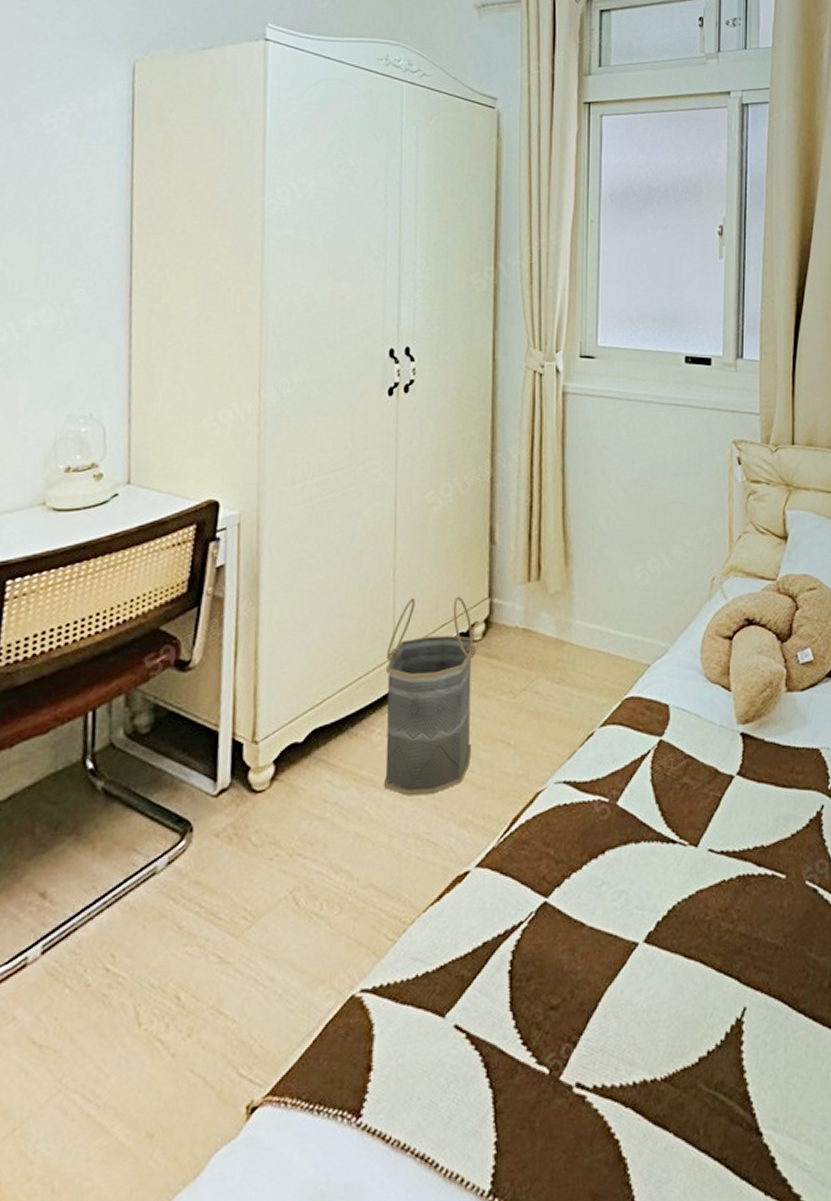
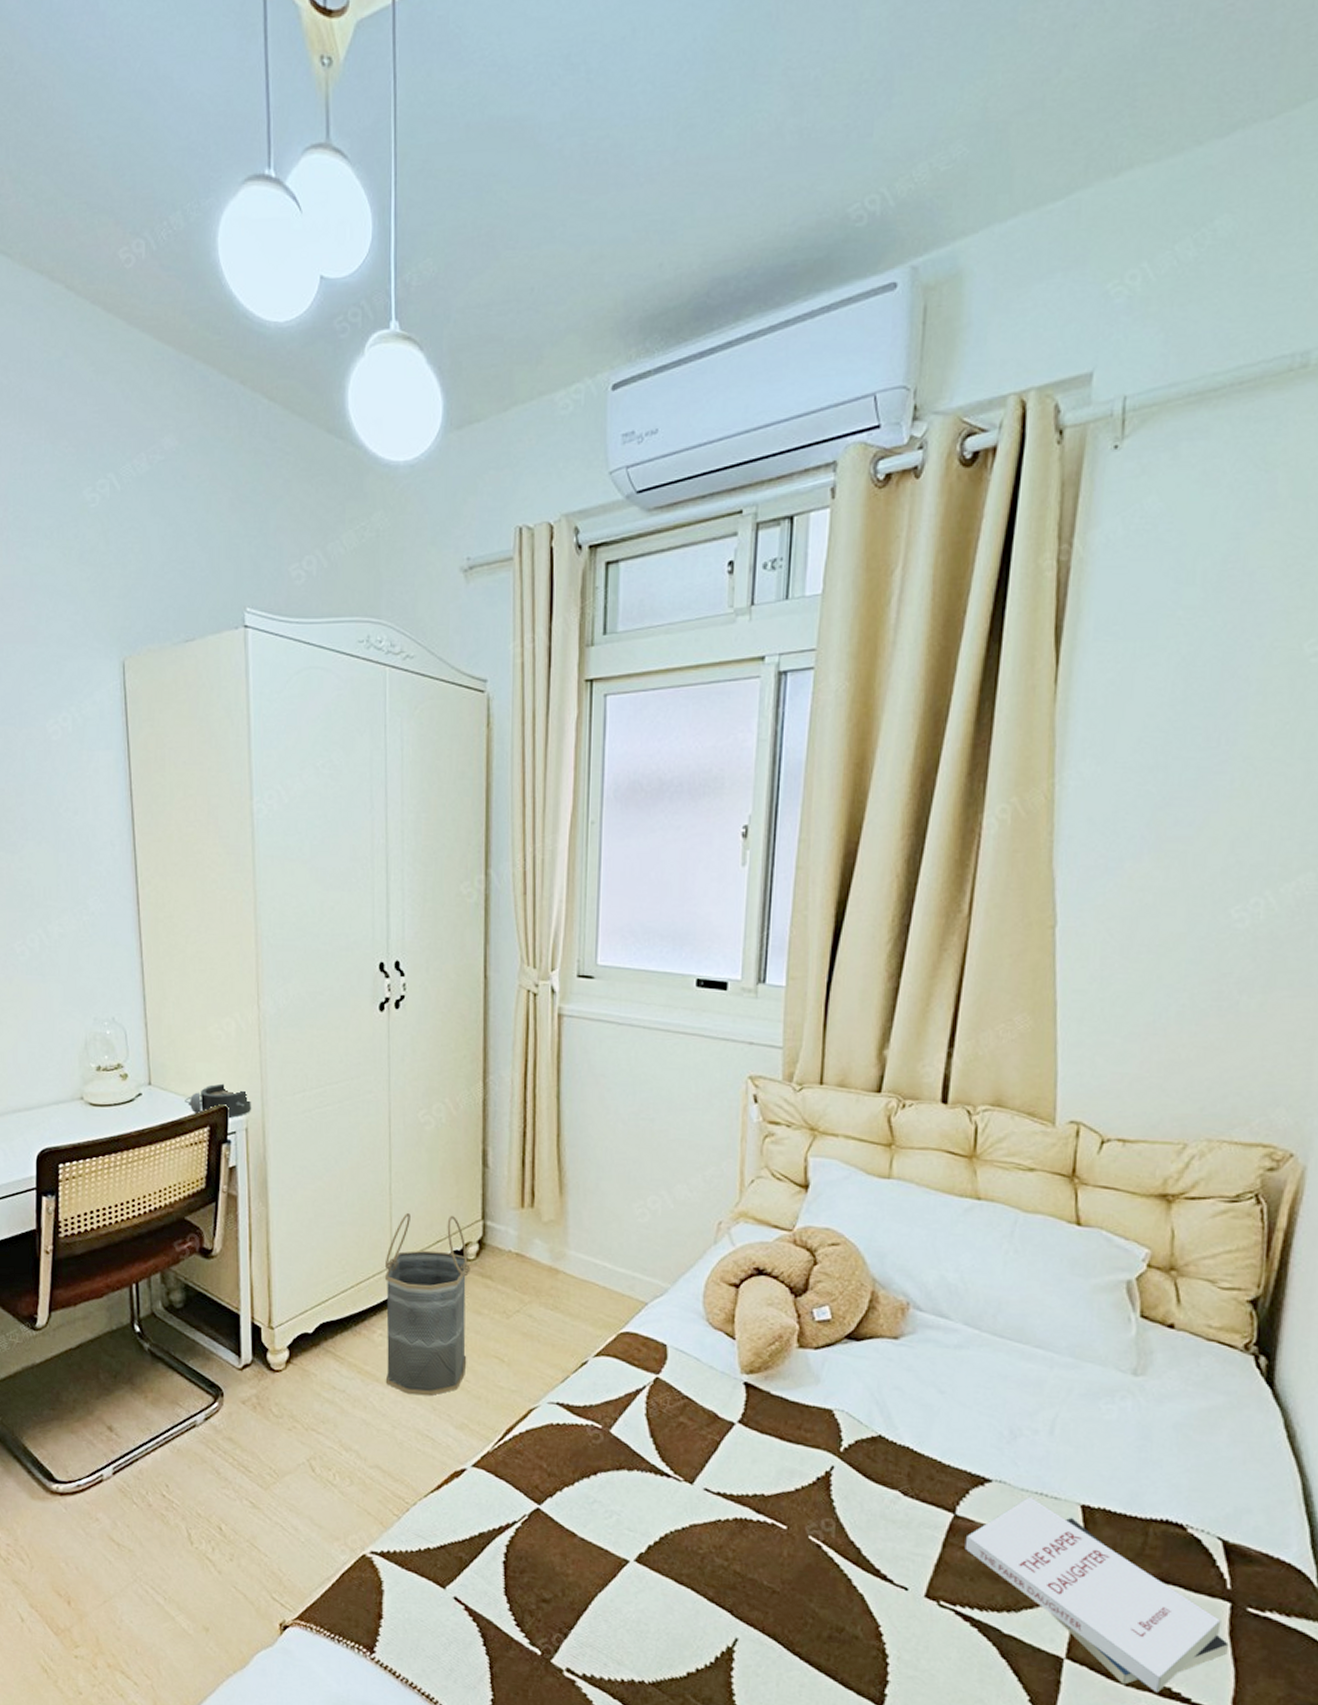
alarm clock: none [169,477,246,515] -> present [185,1083,251,1119]

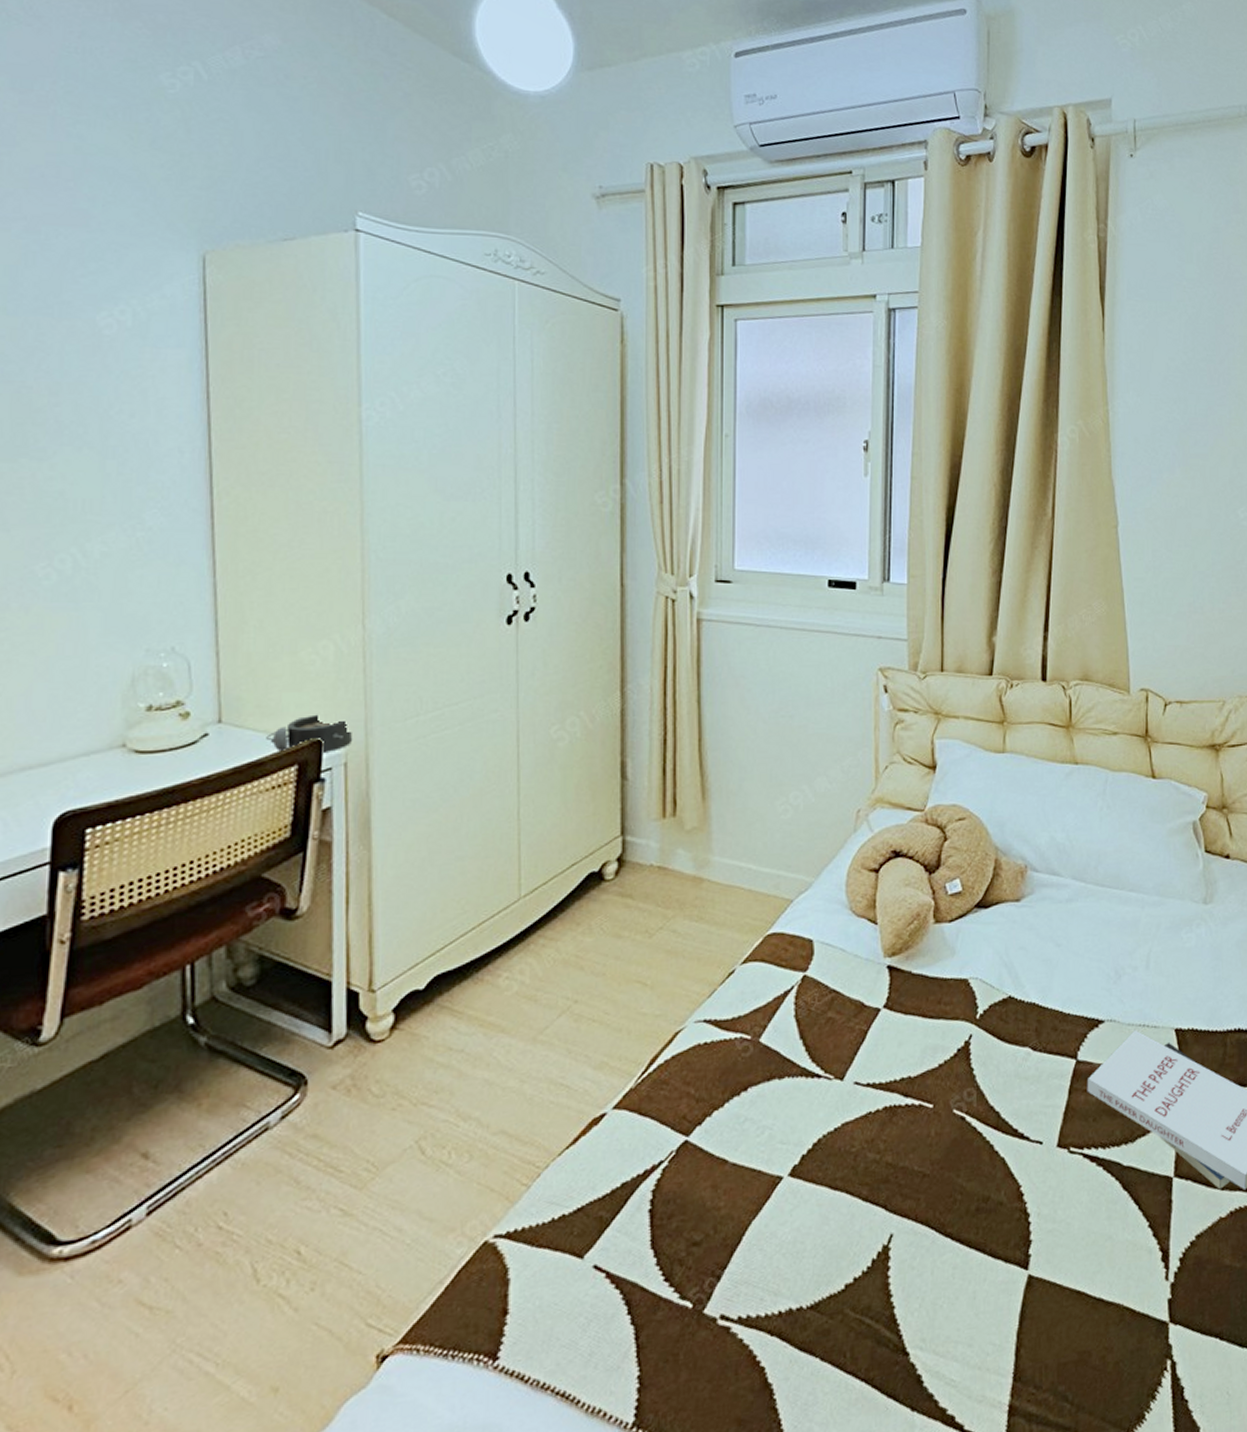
basket: present [384,1212,471,1396] -> none [511,834,609,1040]

